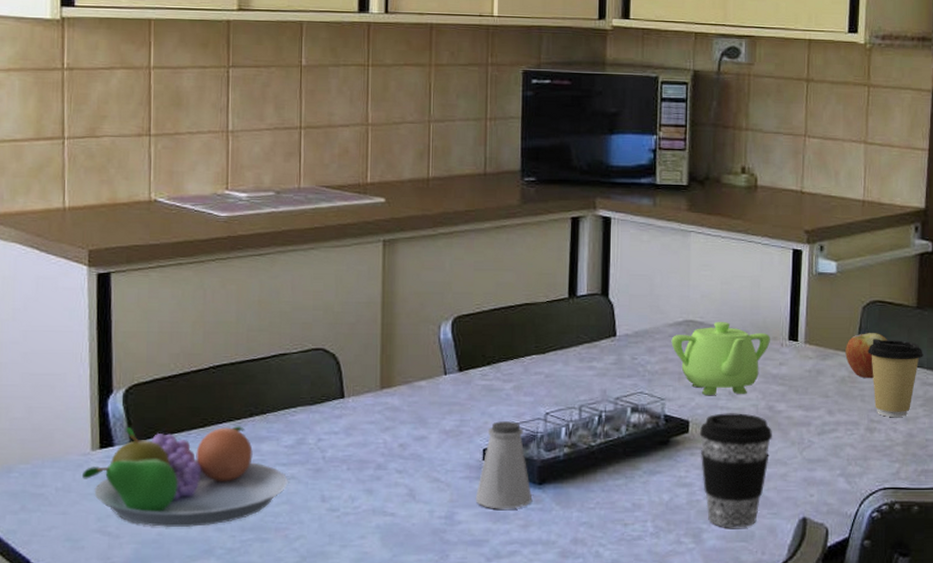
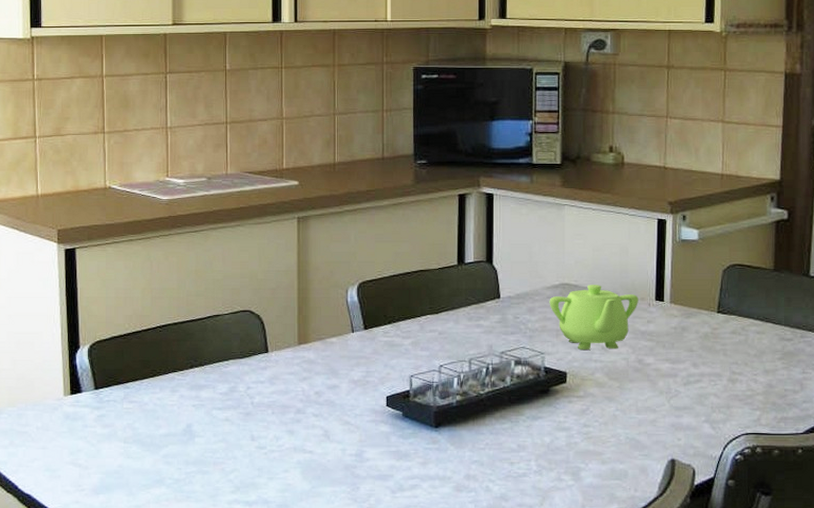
fruit bowl: present [82,426,289,528] -> none [57,376,224,461]
saltshaker: present [475,421,533,509] -> none [380,372,430,449]
coffee cup: present [699,413,773,528] -> none [576,365,643,468]
apple: present [845,333,887,379] -> none [708,293,747,335]
coffee cup: present [867,339,923,417] -> none [728,299,781,369]

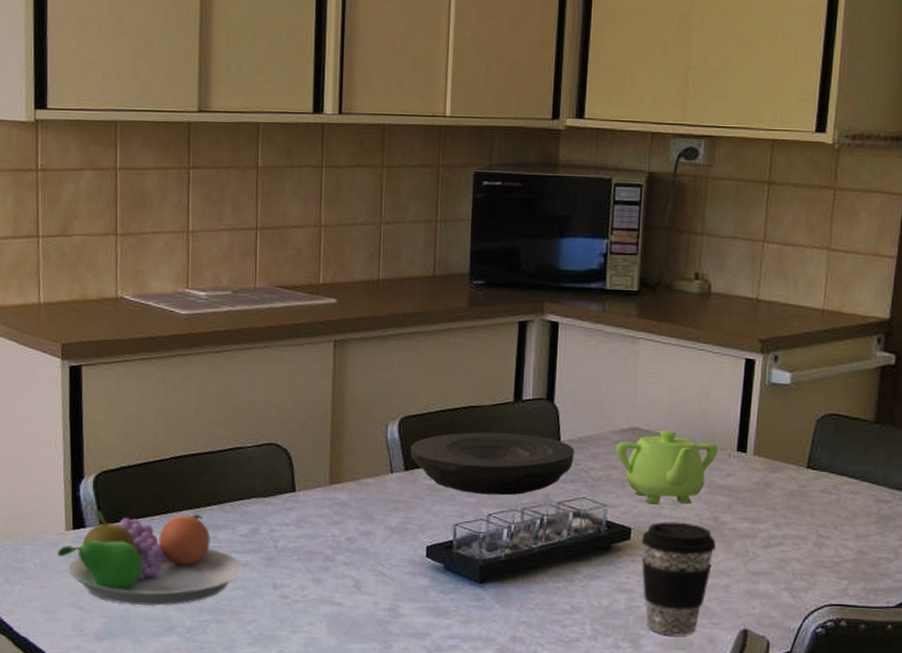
fruit bowl: none [57,376,224,461] -> present [58,511,244,607]
plate: none [369,292,513,348] -> present [410,432,574,496]
coffee cup: none [576,365,643,468] -> present [641,522,717,636]

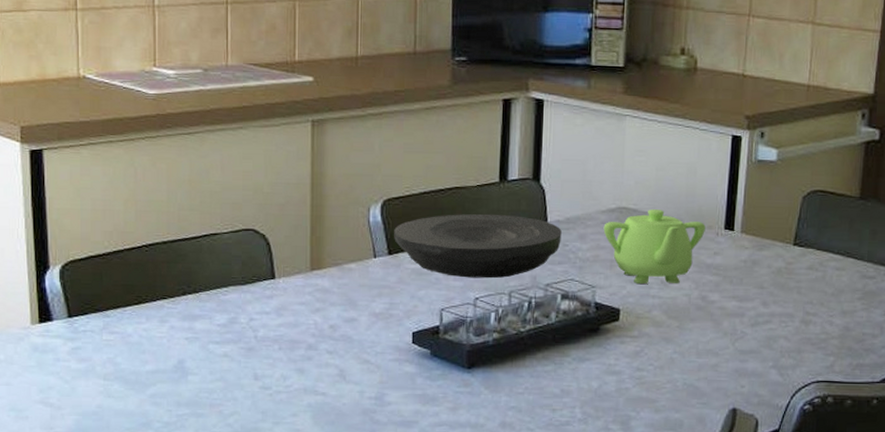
fruit bowl: present [58,511,244,607] -> none [24,303,222,402]
coffee cup: present [641,522,717,636] -> none [630,302,705,417]

